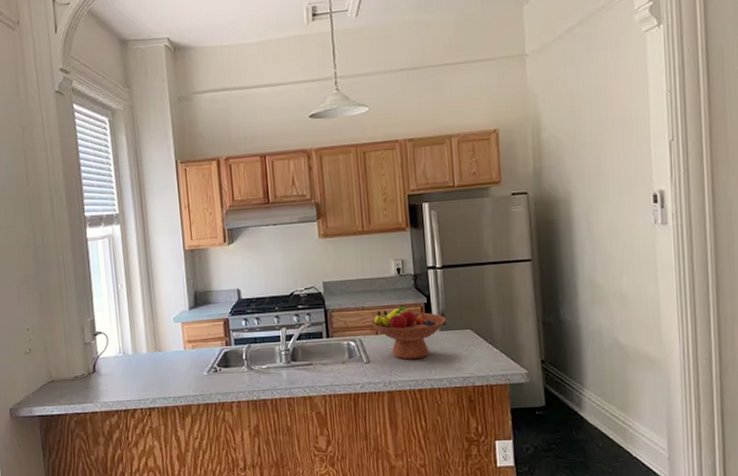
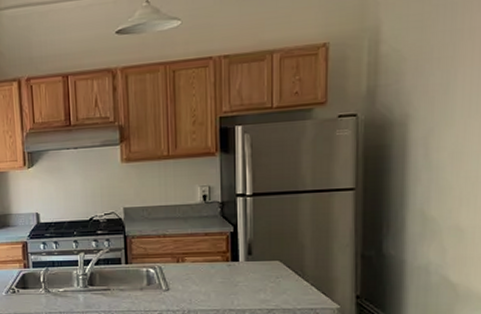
fruit bowl: present [371,307,446,360] -> none [172,235,253,289]

